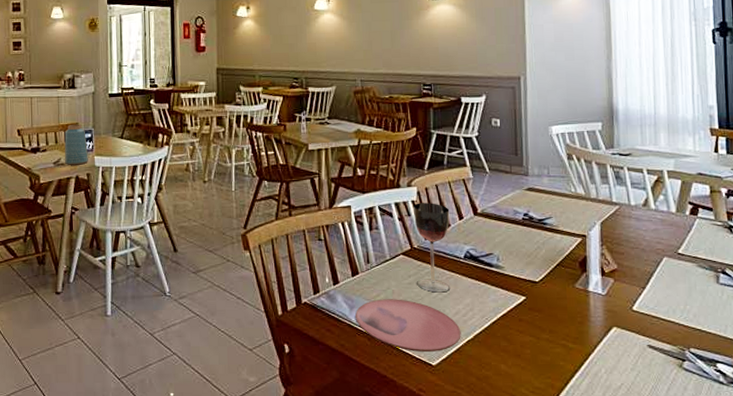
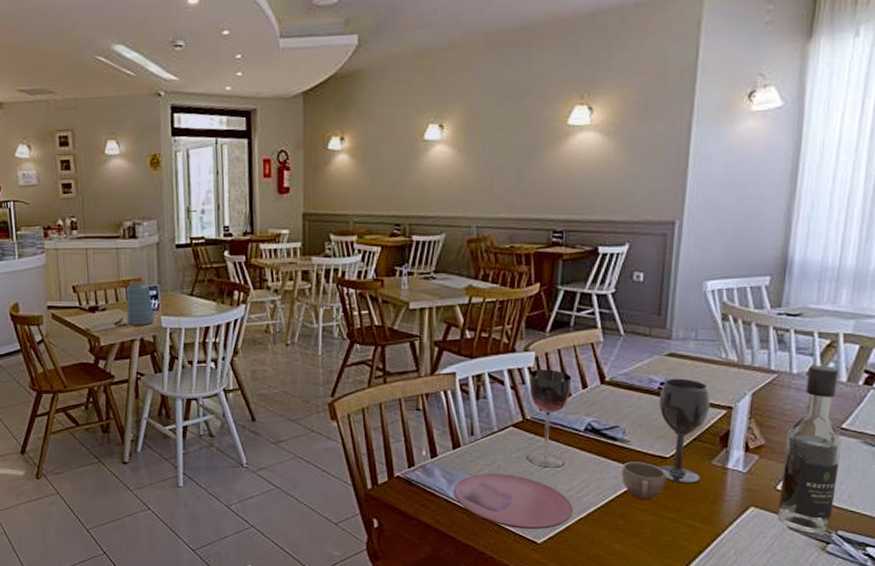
cup: none [499,286,539,323] -> present [621,462,667,501]
wine glass: none [524,210,568,306] -> present [657,378,711,484]
bottle: none [634,198,683,351] -> present [777,366,842,533]

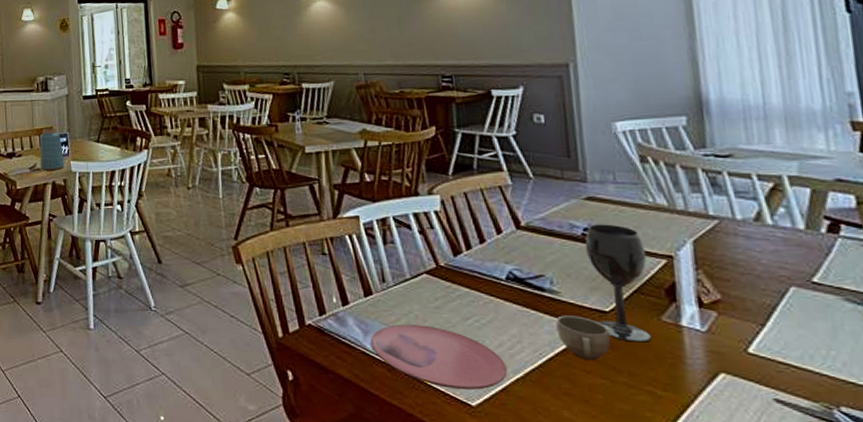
wineglass: present [526,369,572,468] -> none [437,213,489,320]
bottle: present [777,366,842,533] -> none [746,211,829,409]

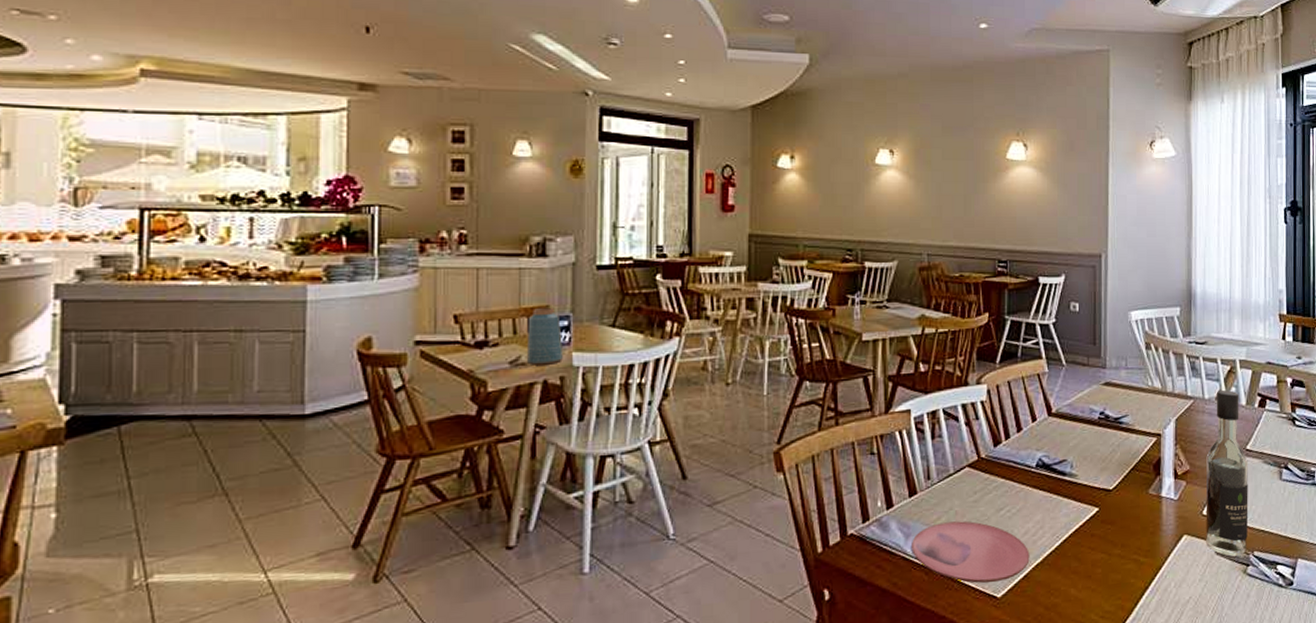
cup: present [555,315,611,361] -> none [1072,496,1112,538]
wine glass: present [585,224,651,343] -> none [1100,407,1143,516]
bottle: none [746,211,829,409] -> present [1205,390,1249,557]

